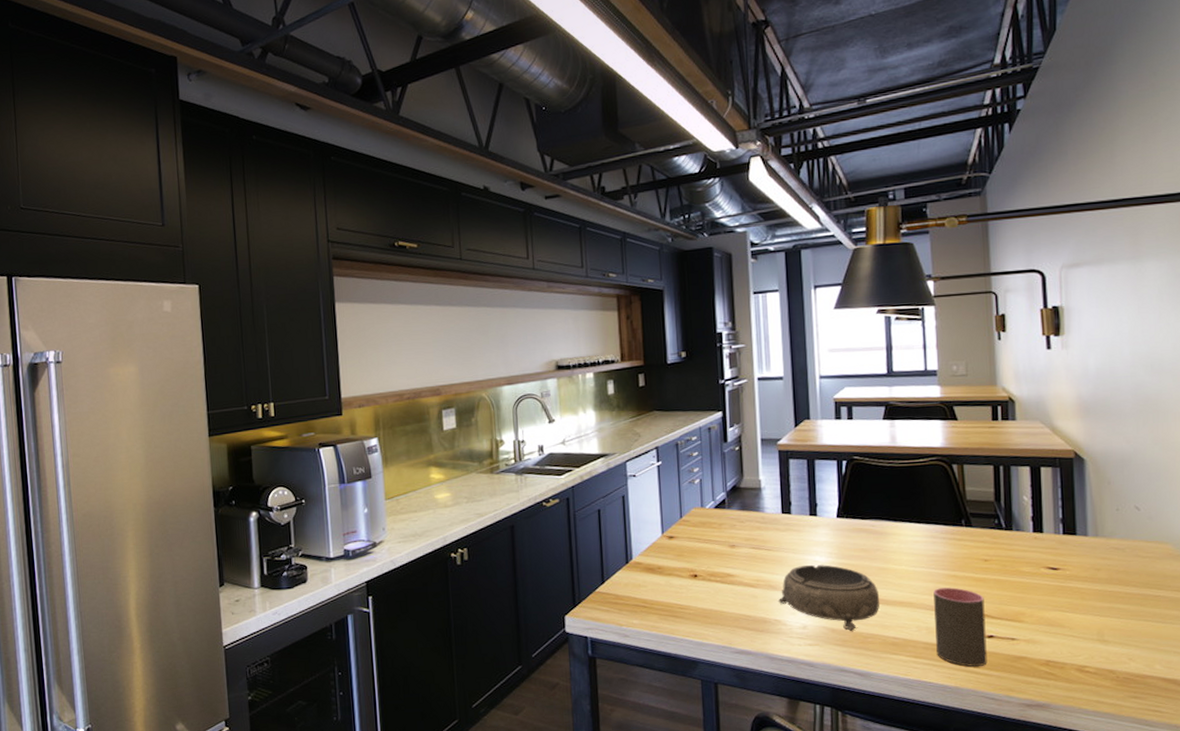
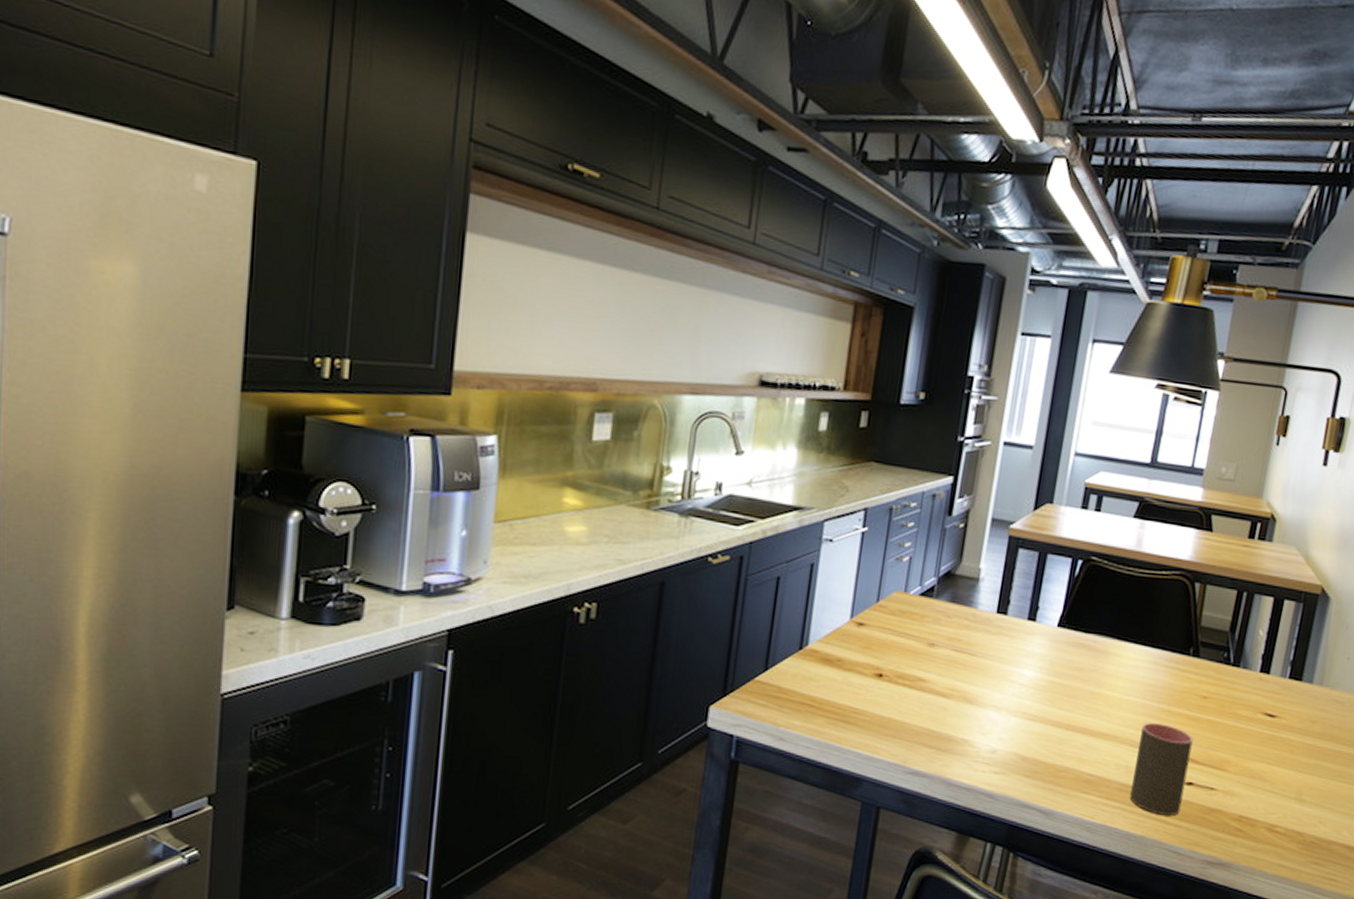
decorative bowl: present [779,564,880,631] -> none [971,678,1084,761]

